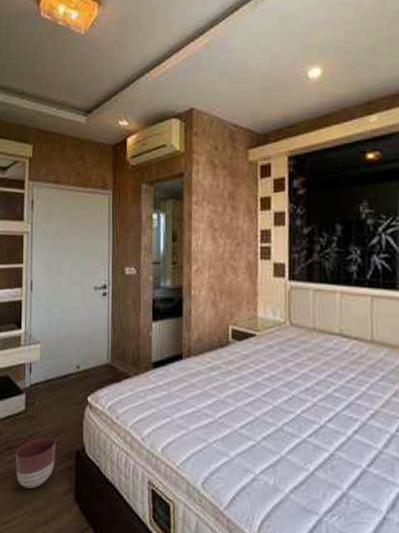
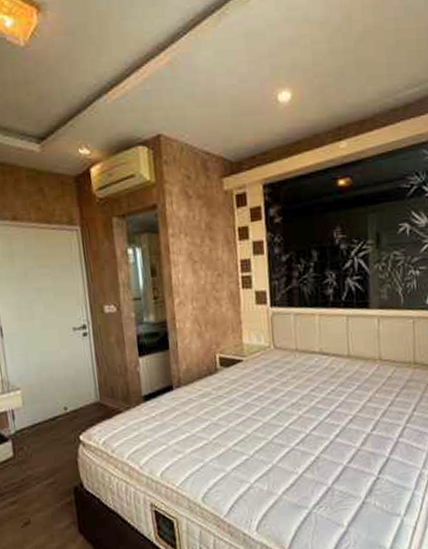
planter: present [16,436,56,489] -> none [9,478,53,529]

